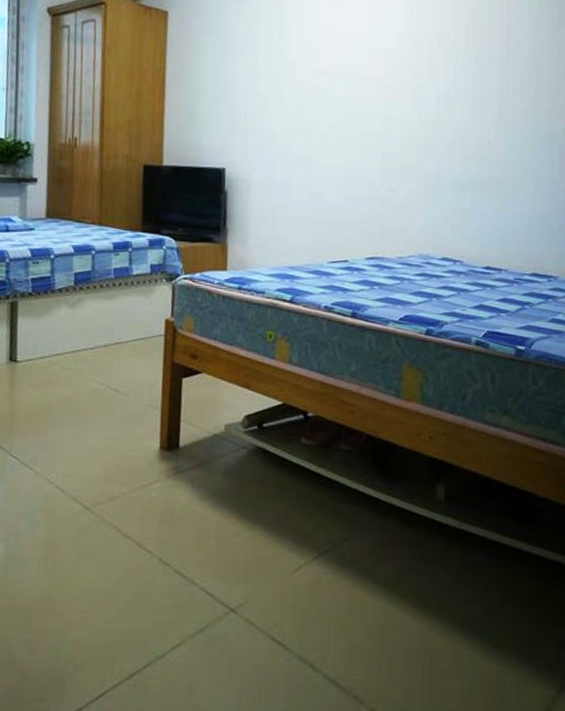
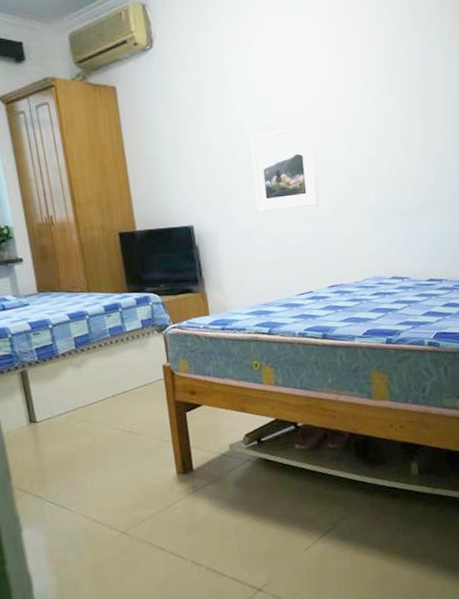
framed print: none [299,73,373,165] -> present [250,123,320,212]

